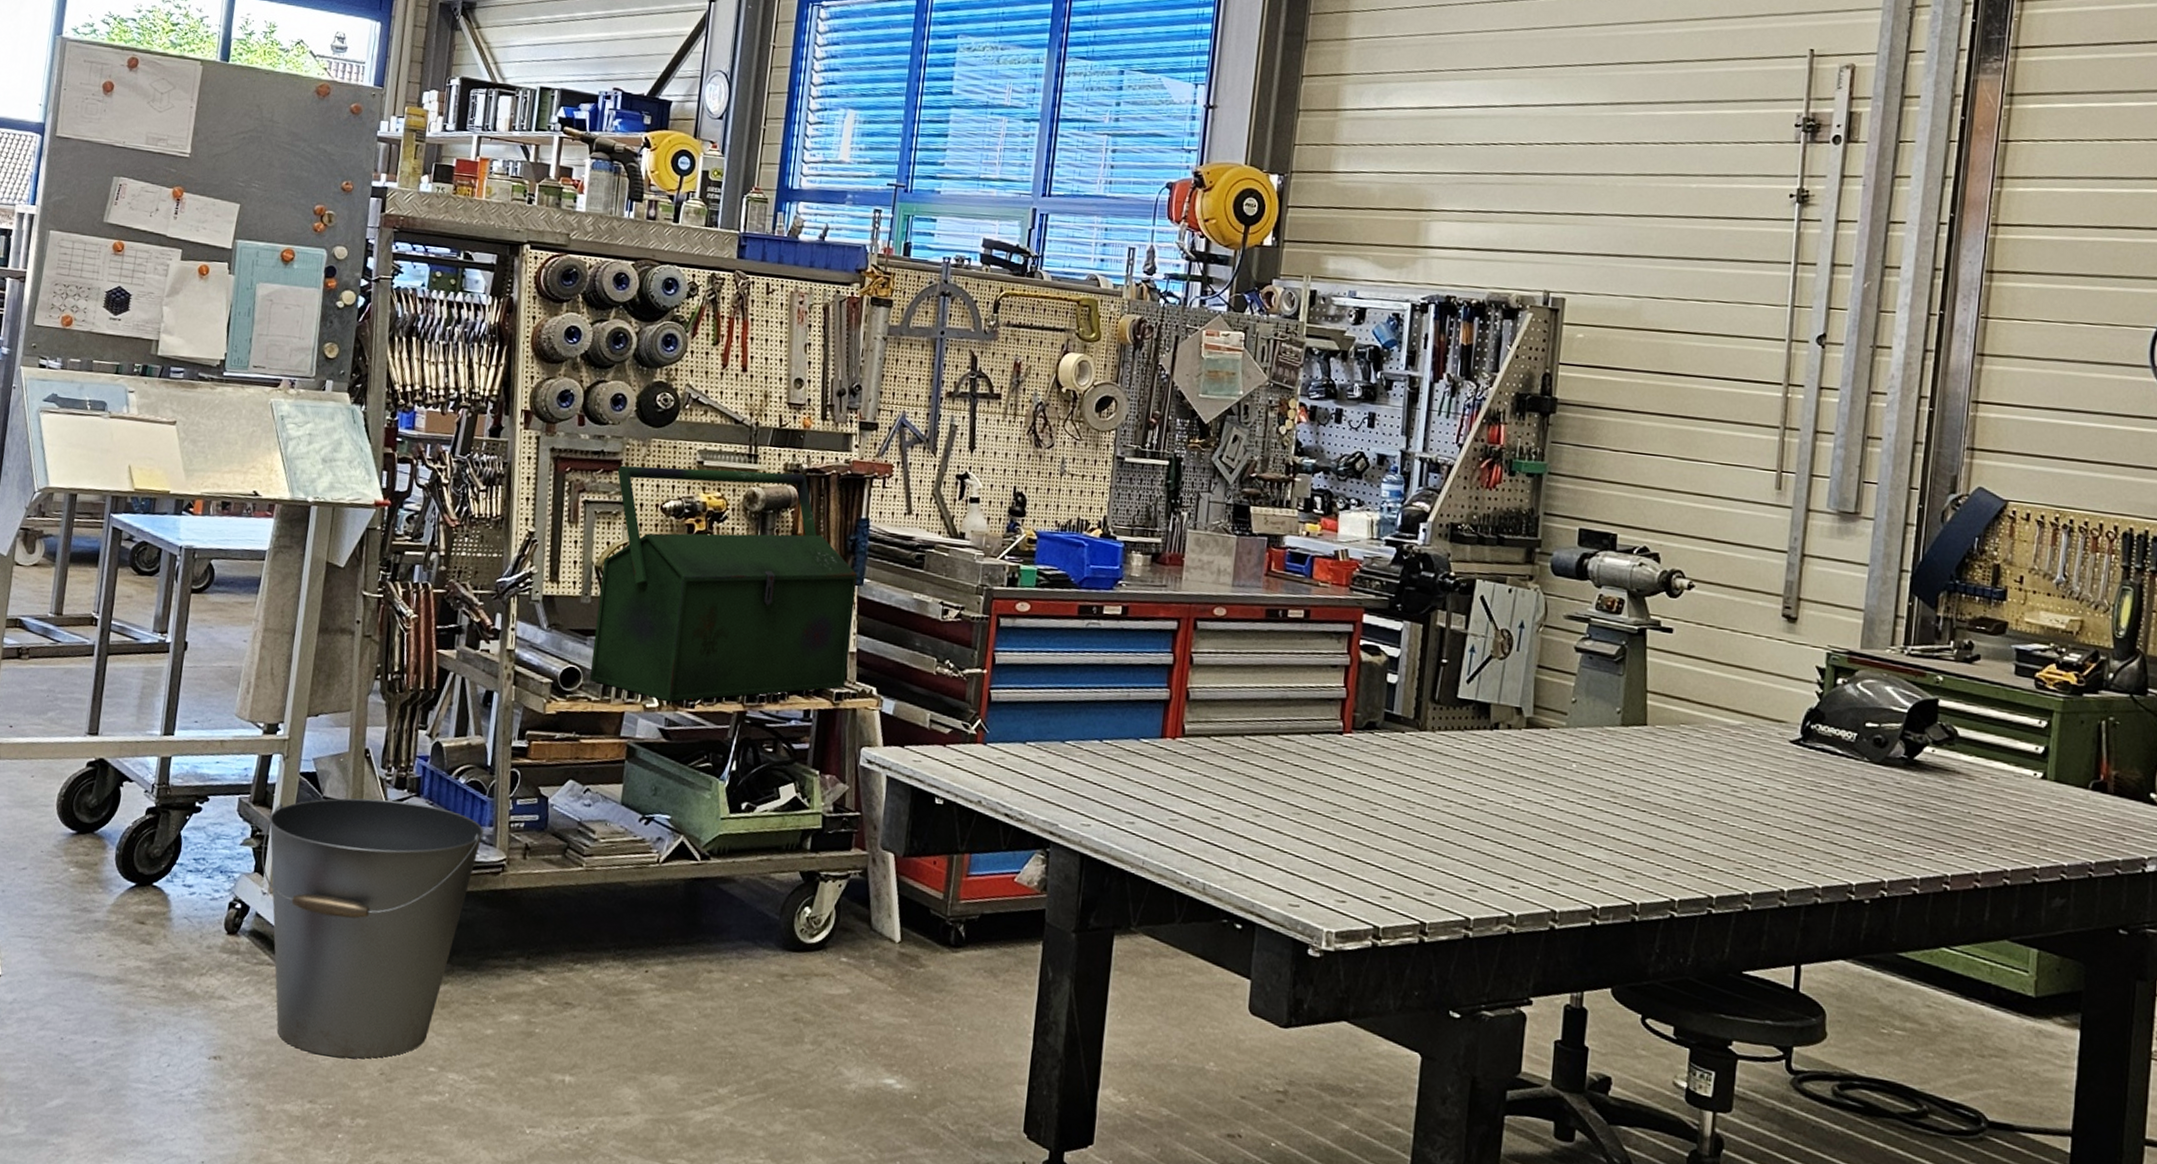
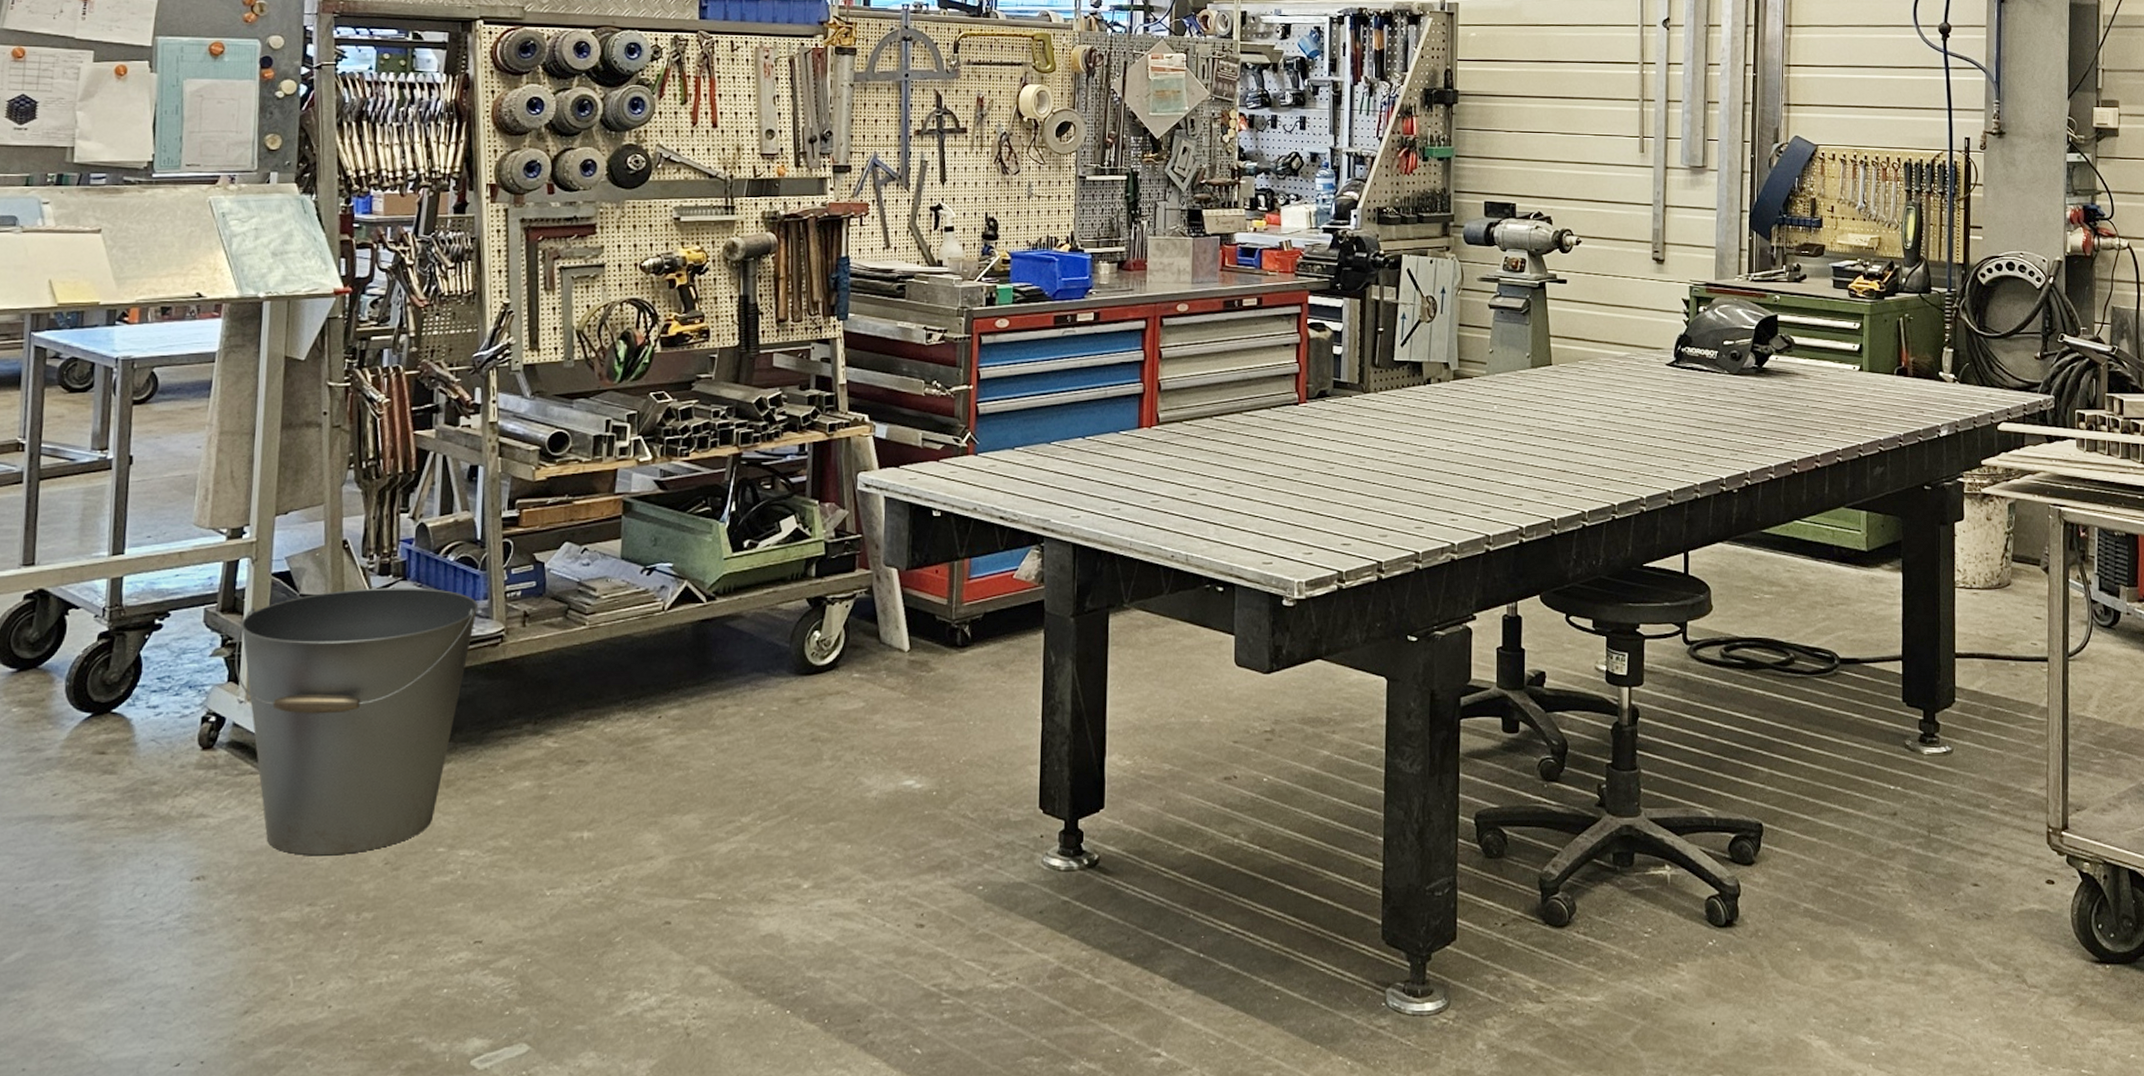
tool box: present [589,465,858,702] -> none [578,219,842,453]

